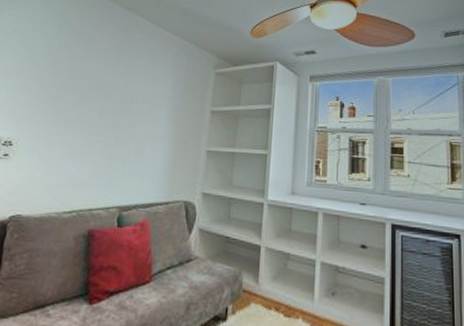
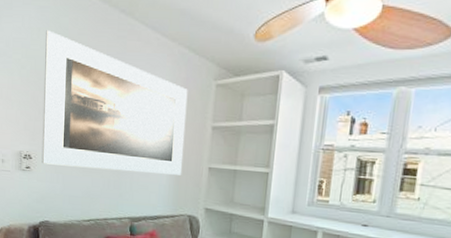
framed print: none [23,22,188,159] -> present [41,30,188,175]

